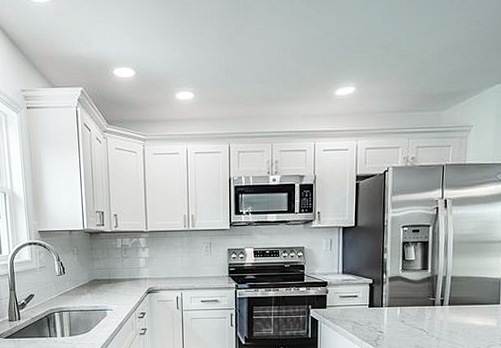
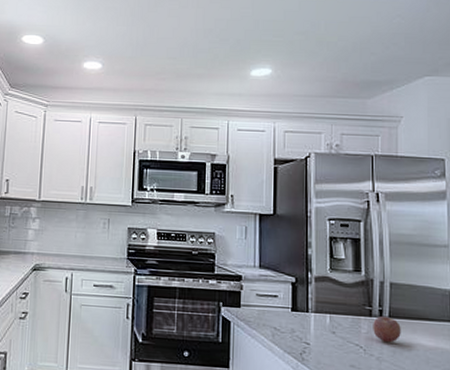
fruit: none [435,304,458,325] -> present [373,315,401,343]

